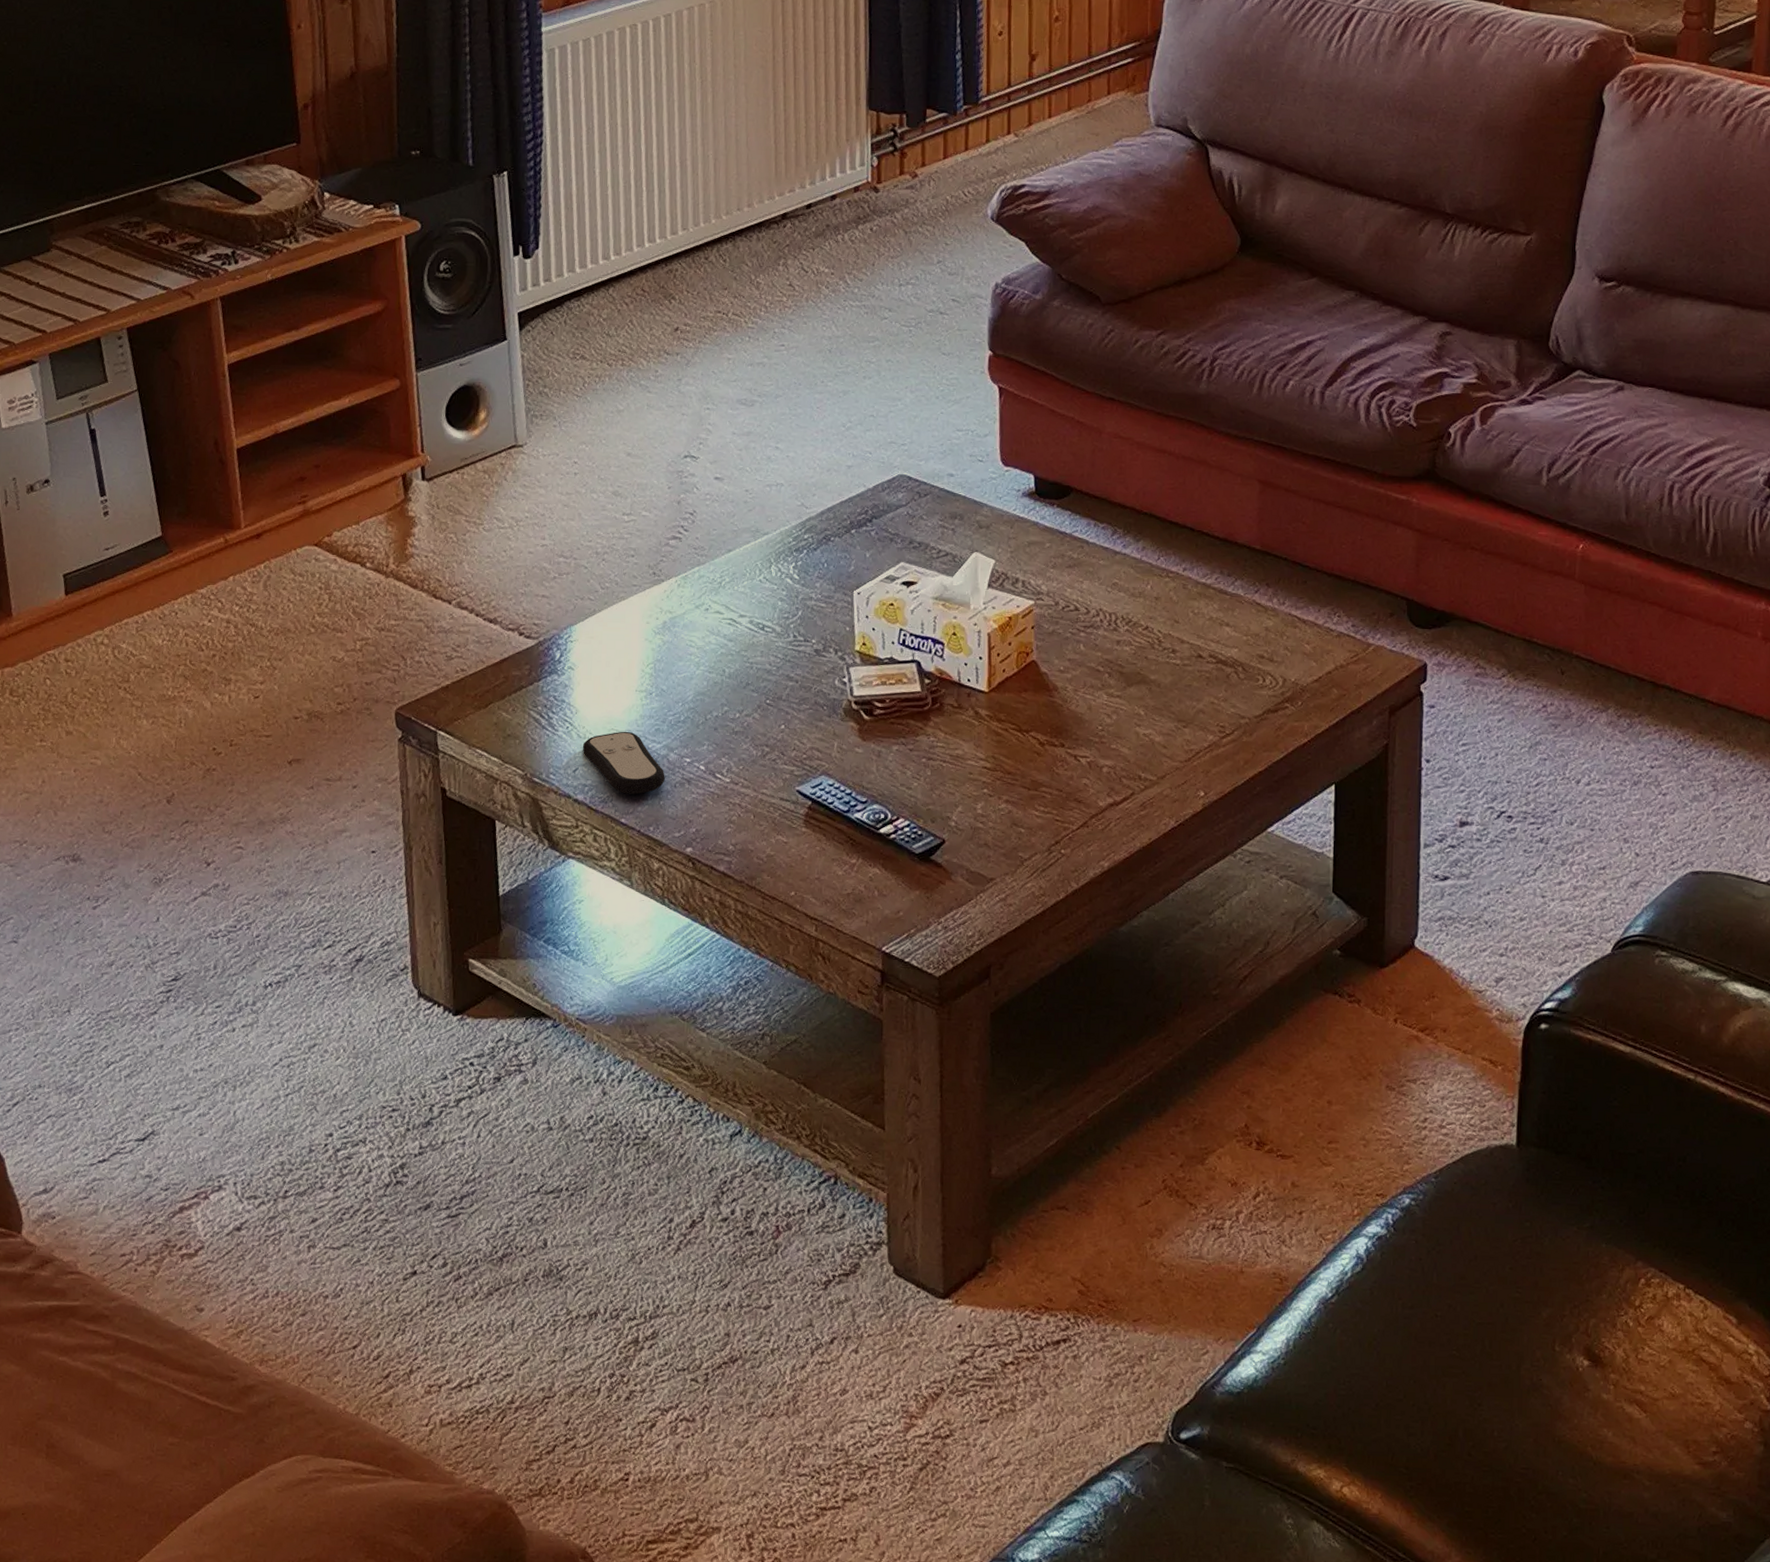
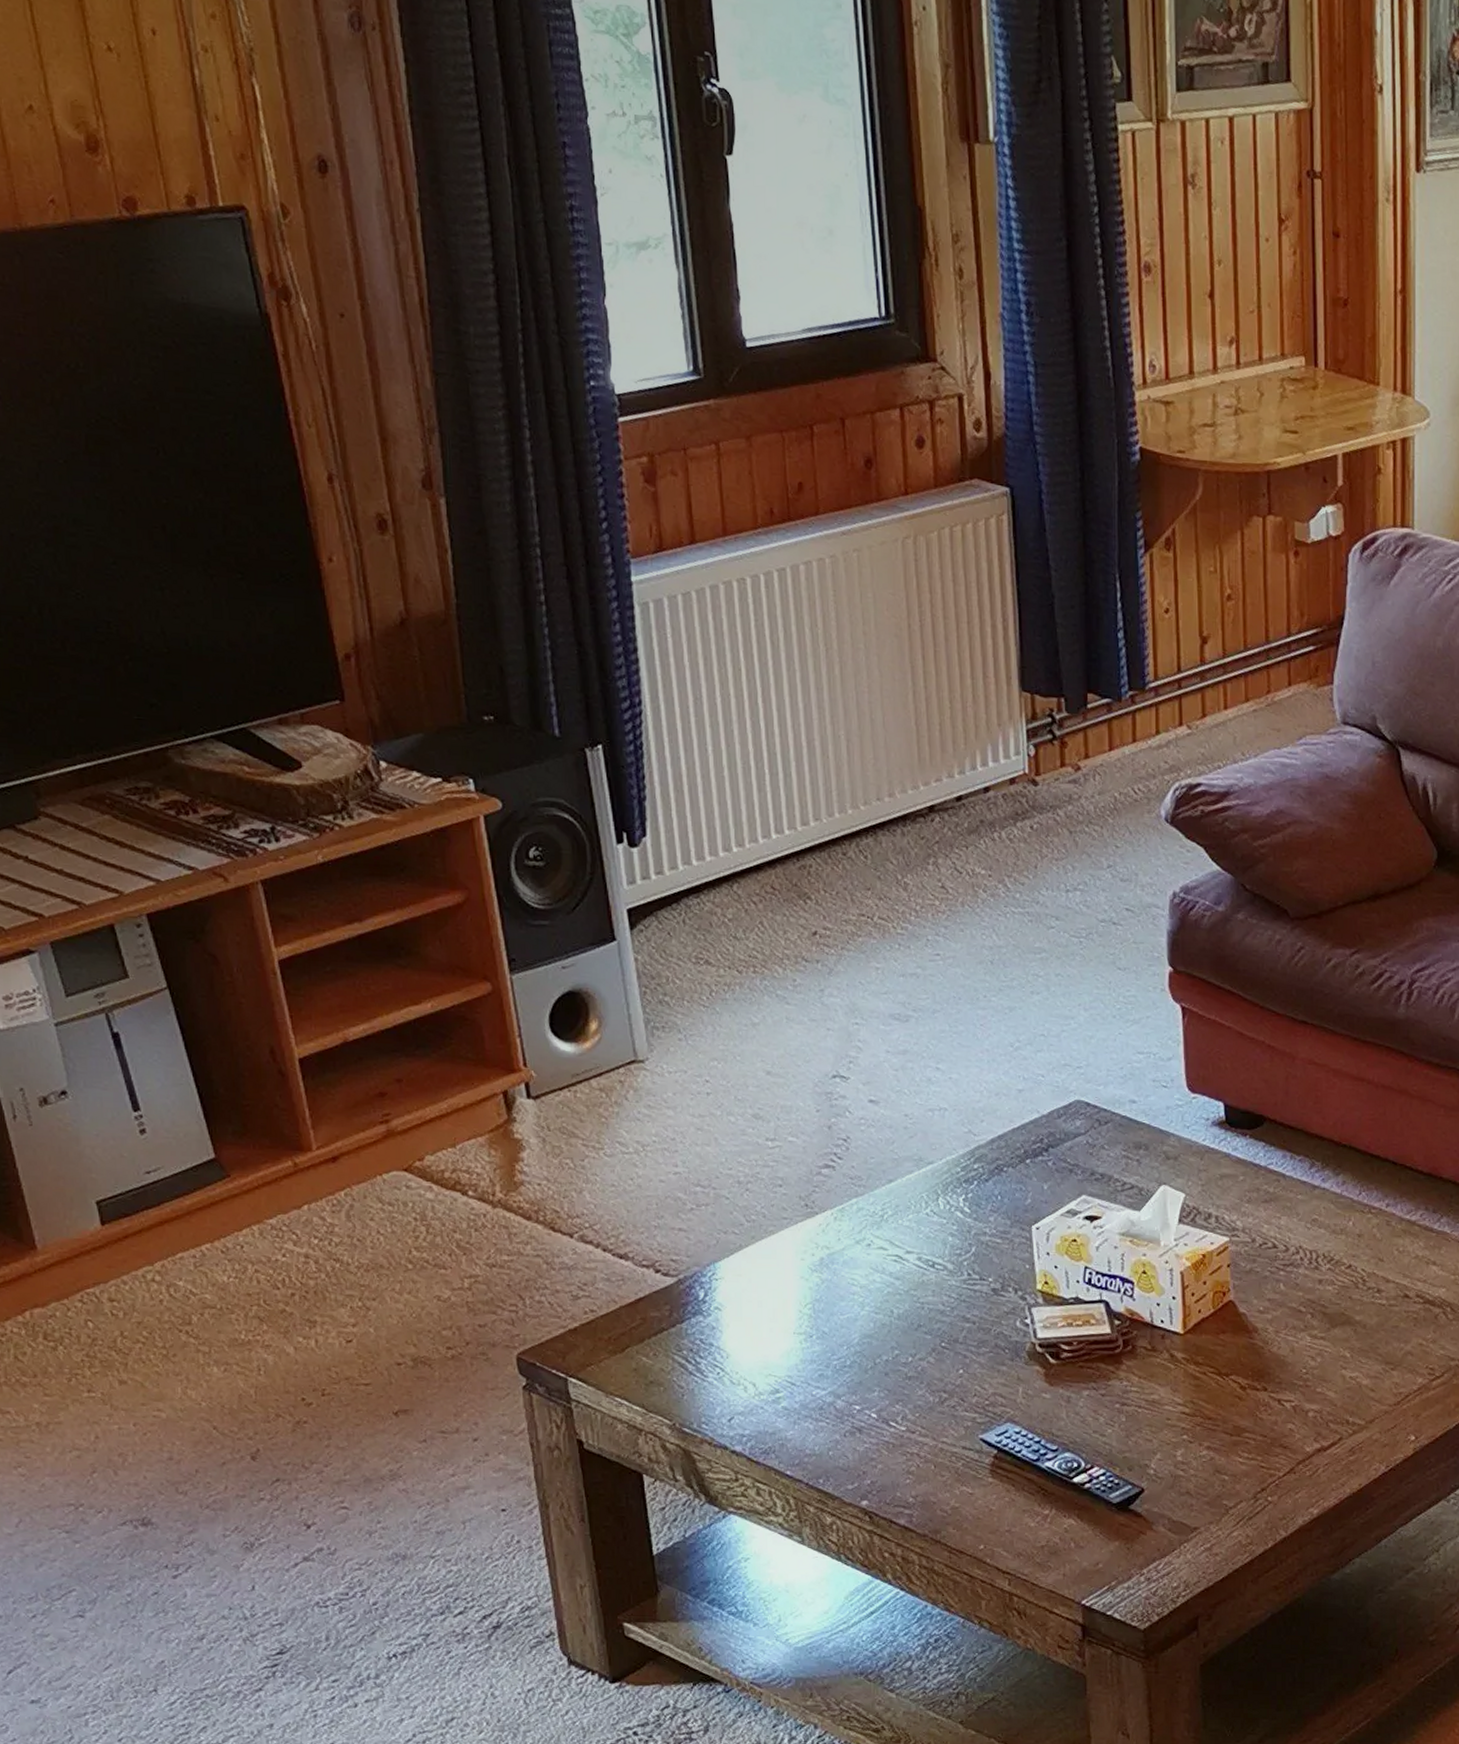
remote control: present [583,731,665,795] -> none [738,1377,833,1445]

